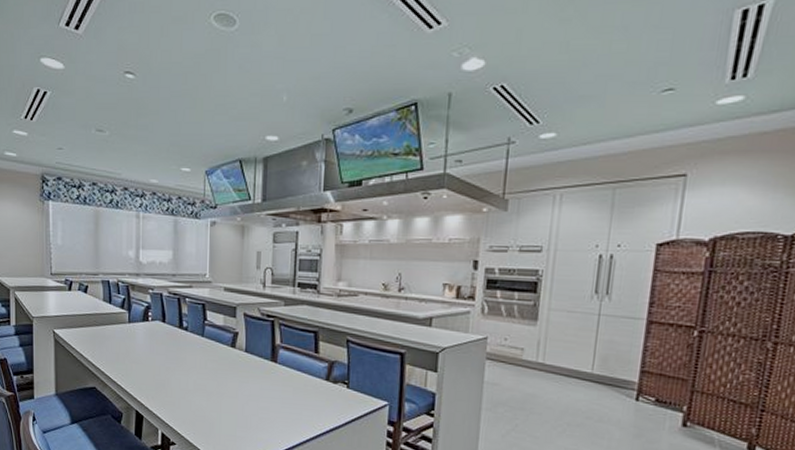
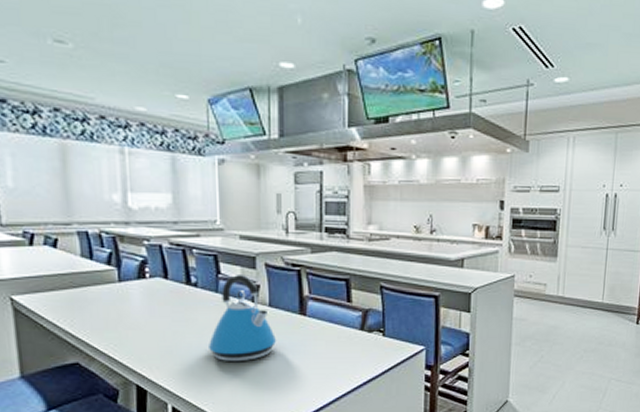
kettle: none [194,321,251,400] -> present [209,273,277,362]

